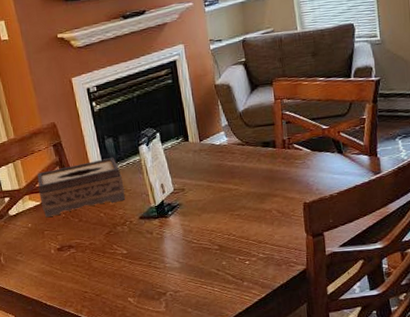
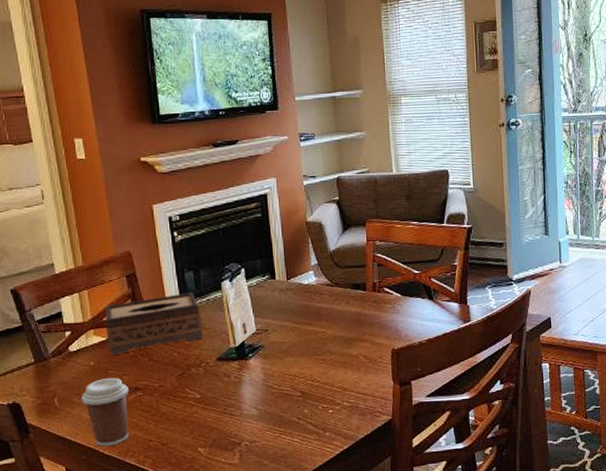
coffee cup: none [22,237,67,298] -> present [80,378,130,447]

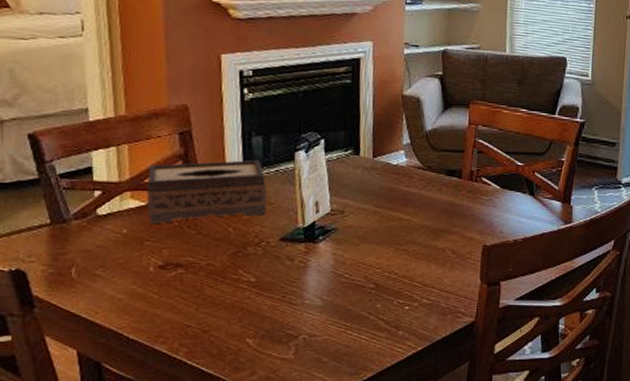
coffee cup: present [80,378,130,447] -> none [105,250,169,330]

